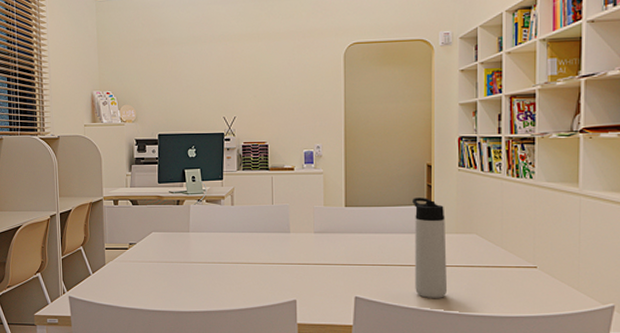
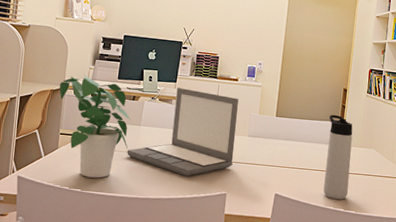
potted plant: none [98,183,179,293] -> present [59,75,130,178]
laptop: none [178,185,300,284] -> present [127,88,239,177]

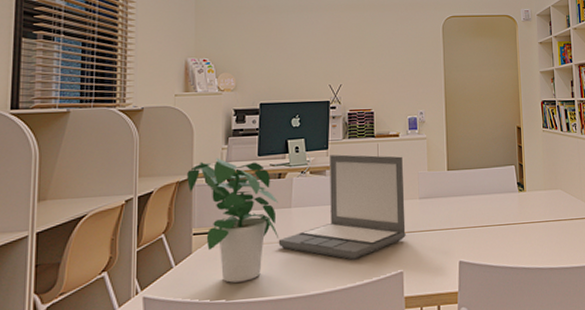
thermos bottle: present [323,115,353,200] -> none [506,158,540,255]

